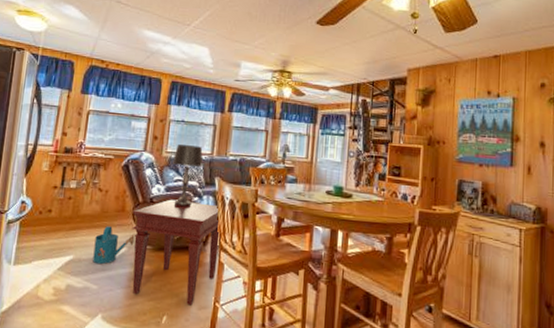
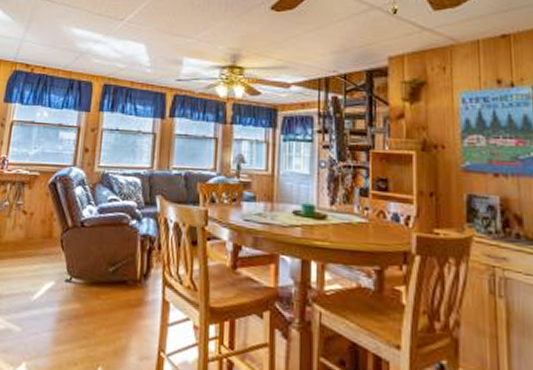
watering can: present [92,226,135,264] -> none [15,255,64,301]
side table: present [132,199,221,306] -> none [60,222,165,355]
table lamp: present [172,144,203,206] -> none [106,156,142,231]

